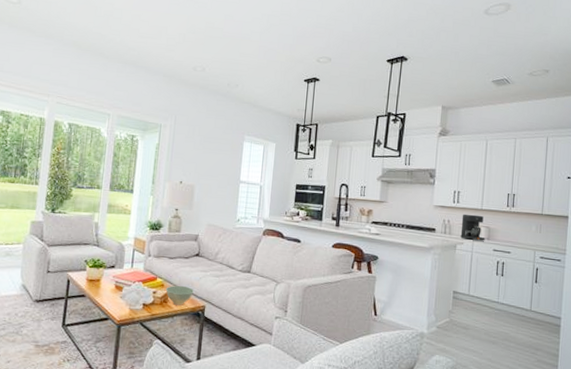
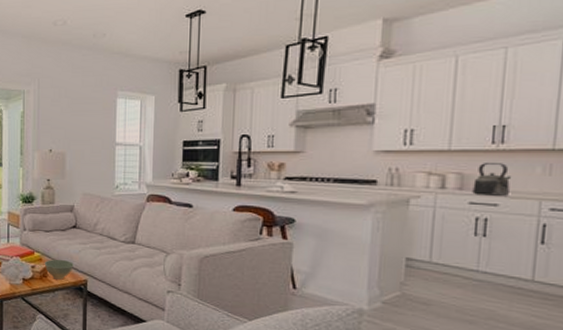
coffee maker: present [460,214,485,241] -> none [415,158,456,192]
kettle: none [495,221,518,246] -> present [472,163,510,196]

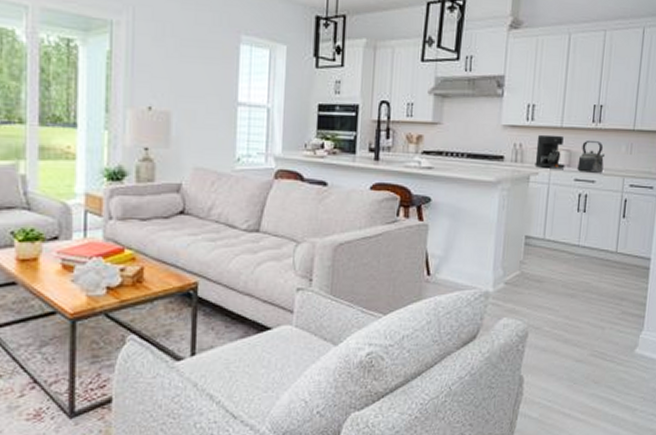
bowl: present [44,259,74,280] -> none [138,257,180,285]
coffee maker: none [415,158,456,192] -> present [535,134,565,169]

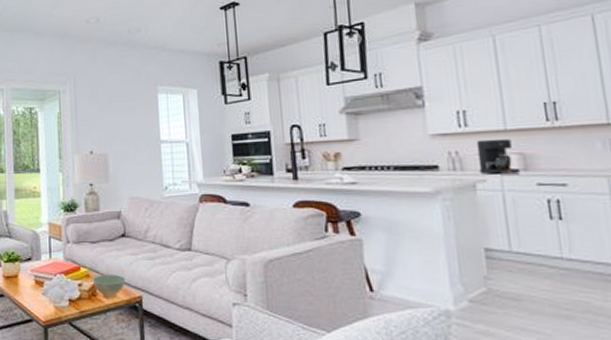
bowl: none [138,257,180,285] -> present [92,274,126,298]
kettle: present [577,141,604,173] -> none [536,140,575,176]

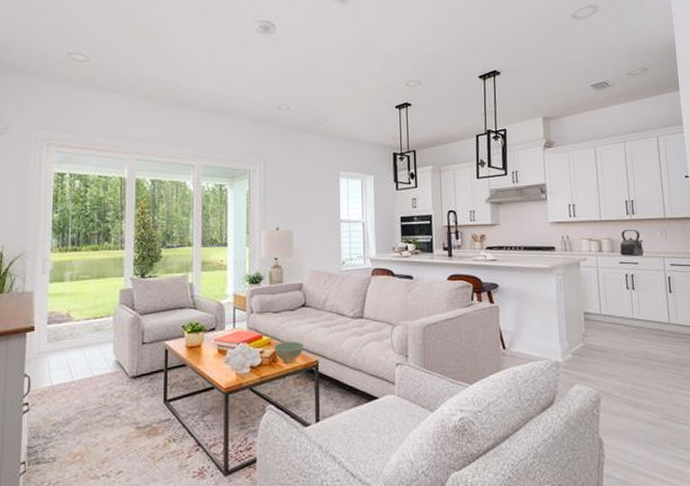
coffee maker: present [476,138,521,175] -> none [581,227,609,255]
kettle: none [536,140,575,176] -> present [620,230,644,256]

